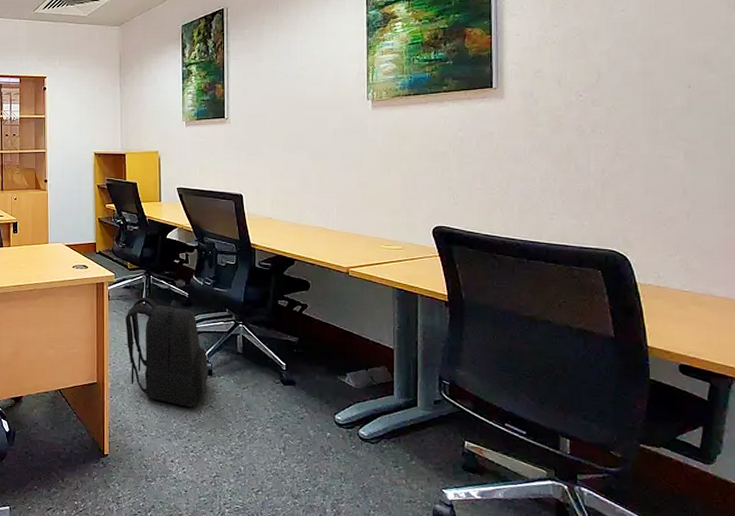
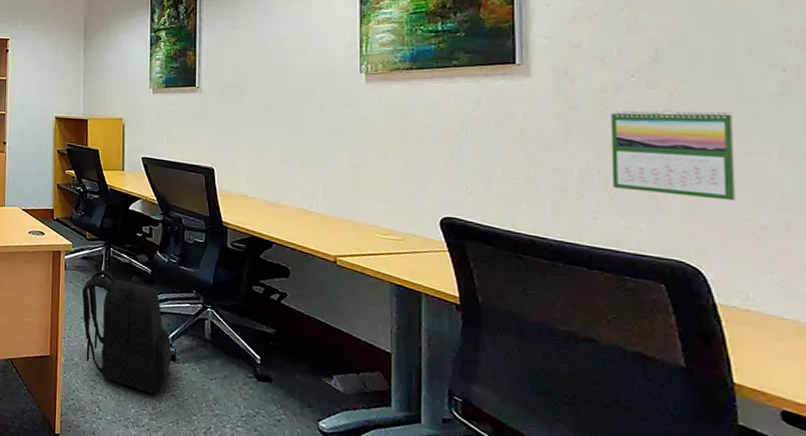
calendar: none [564,124,653,198] -> present [611,110,736,201]

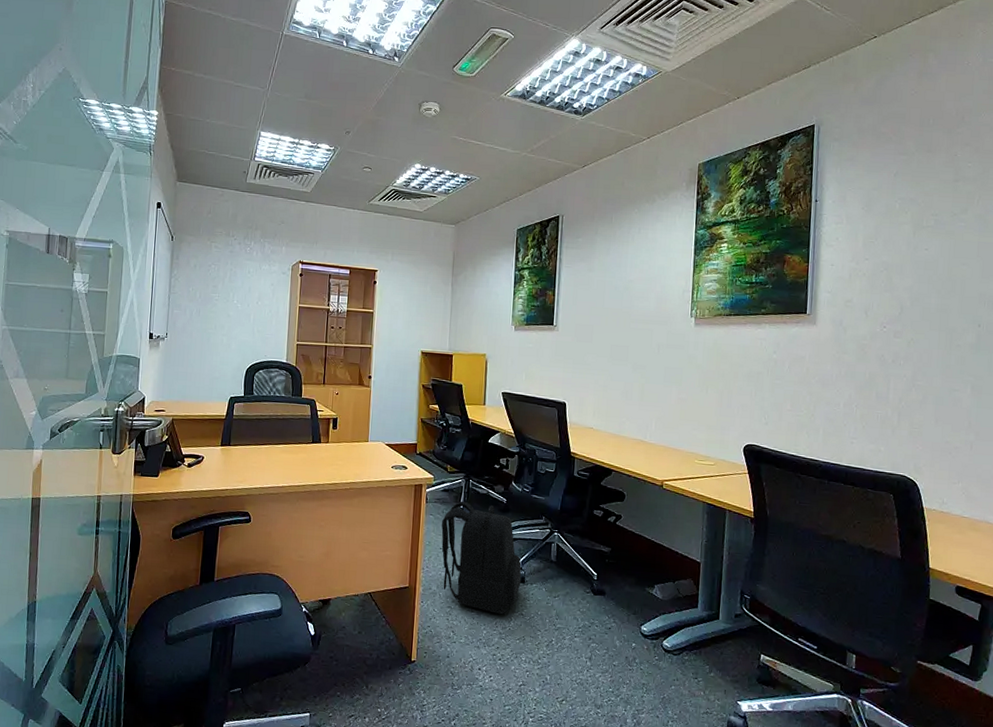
calendar: present [611,110,736,201] -> none [865,355,945,428]

